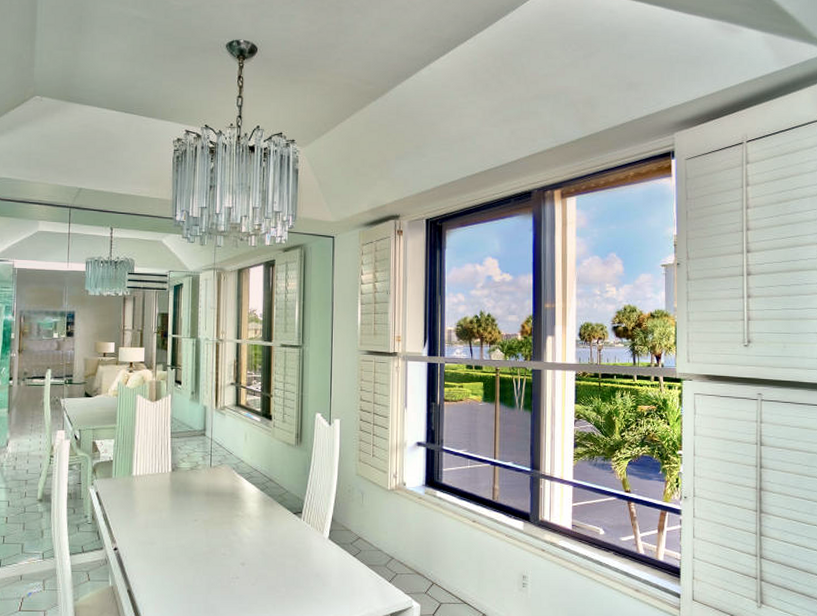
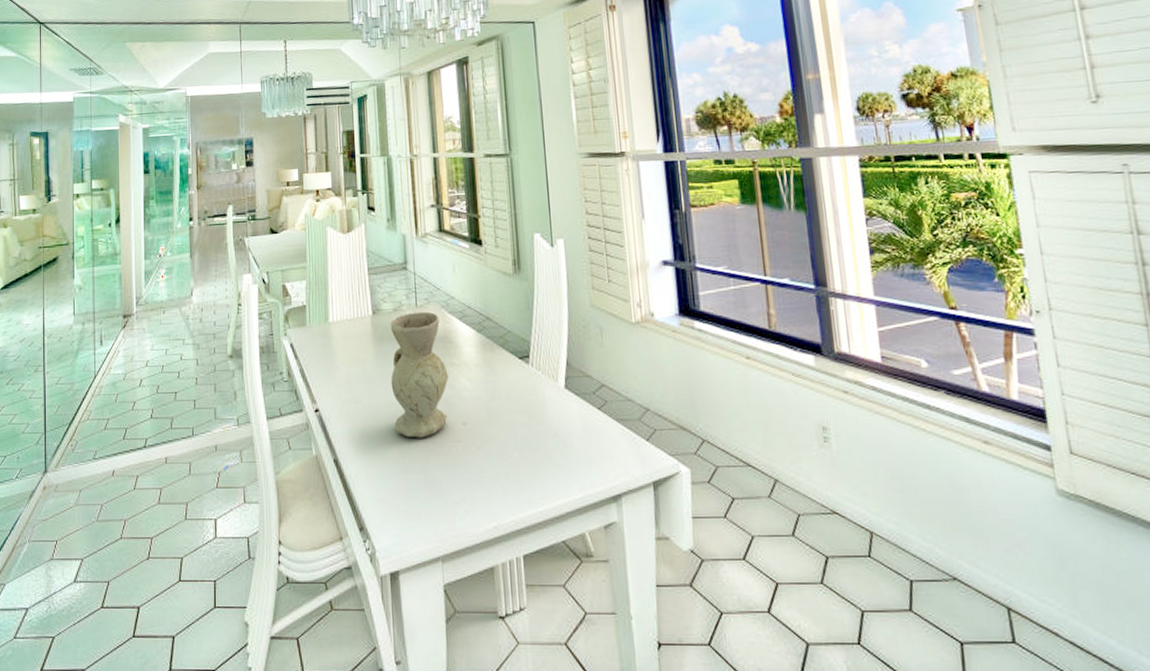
vase: none [183,471,233,575] -> present [390,311,448,438]

